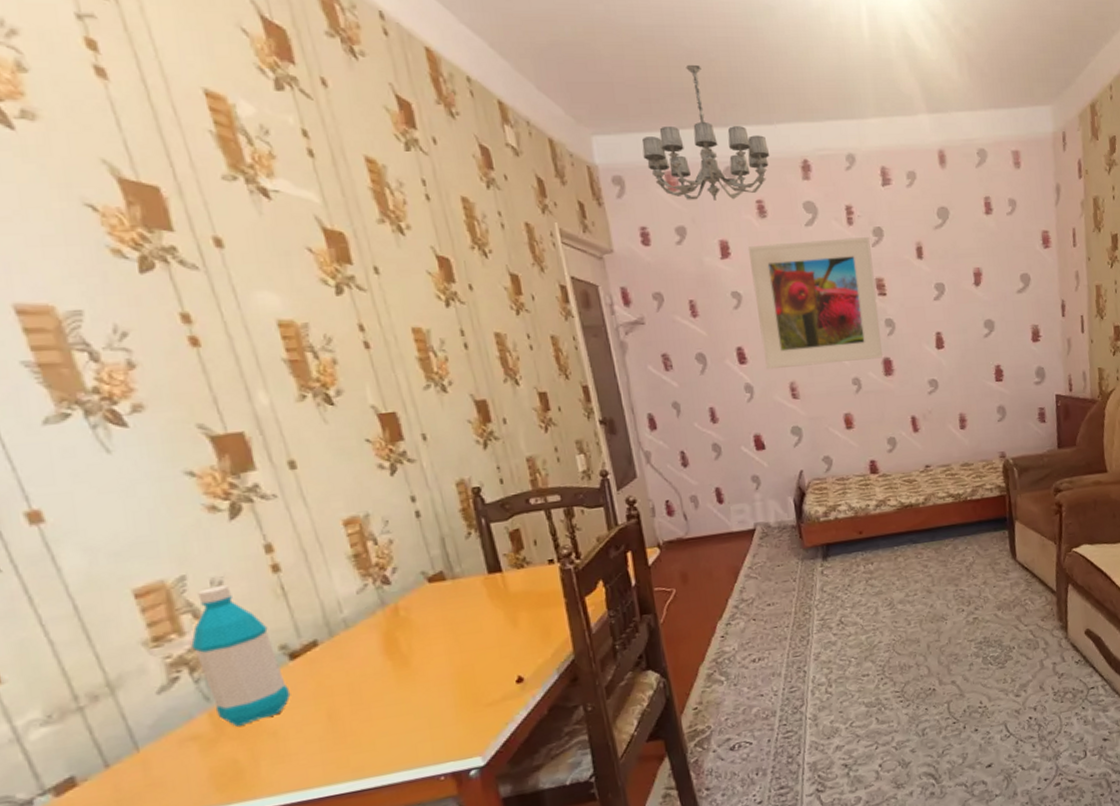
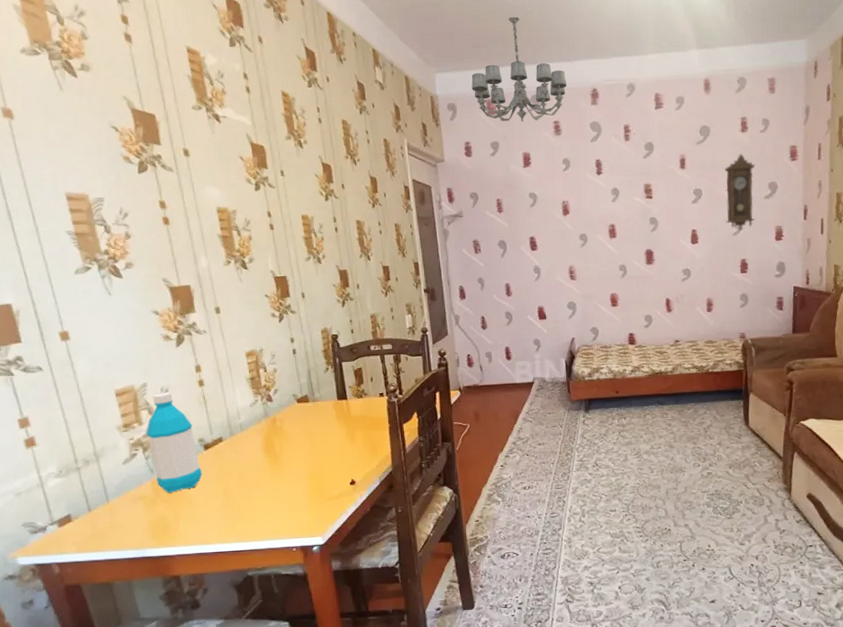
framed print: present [747,237,883,370] -> none [544,151,646,256]
pendulum clock: none [969,241,1008,332] -> present [725,154,755,231]

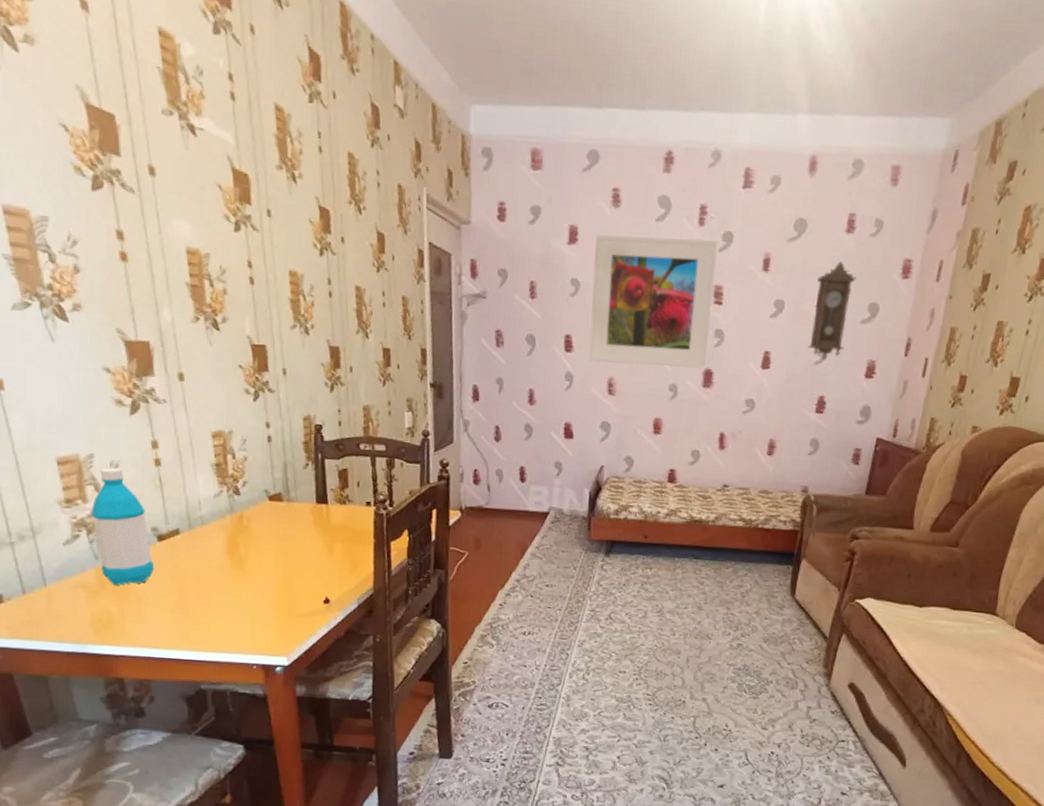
chandelier: present [471,16,567,122] -> none [515,38,636,185]
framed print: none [544,151,646,256] -> present [589,235,718,369]

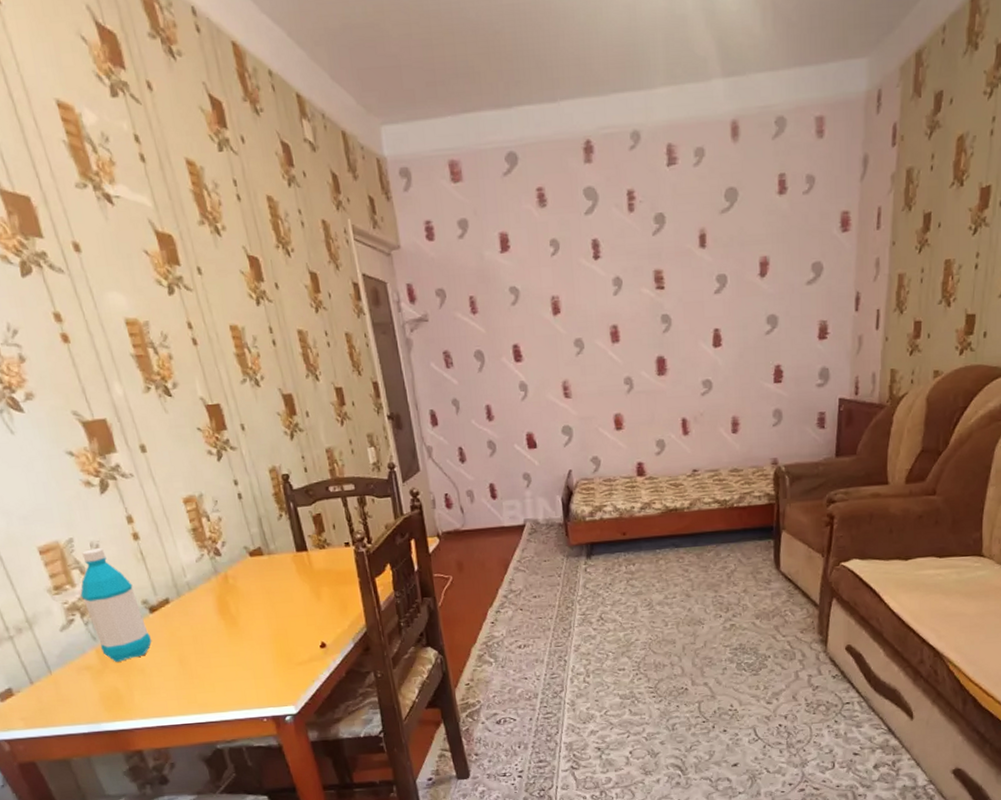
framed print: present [589,235,718,369] -> none [526,225,656,368]
pendulum clock: present [808,261,857,360] -> none [757,225,796,328]

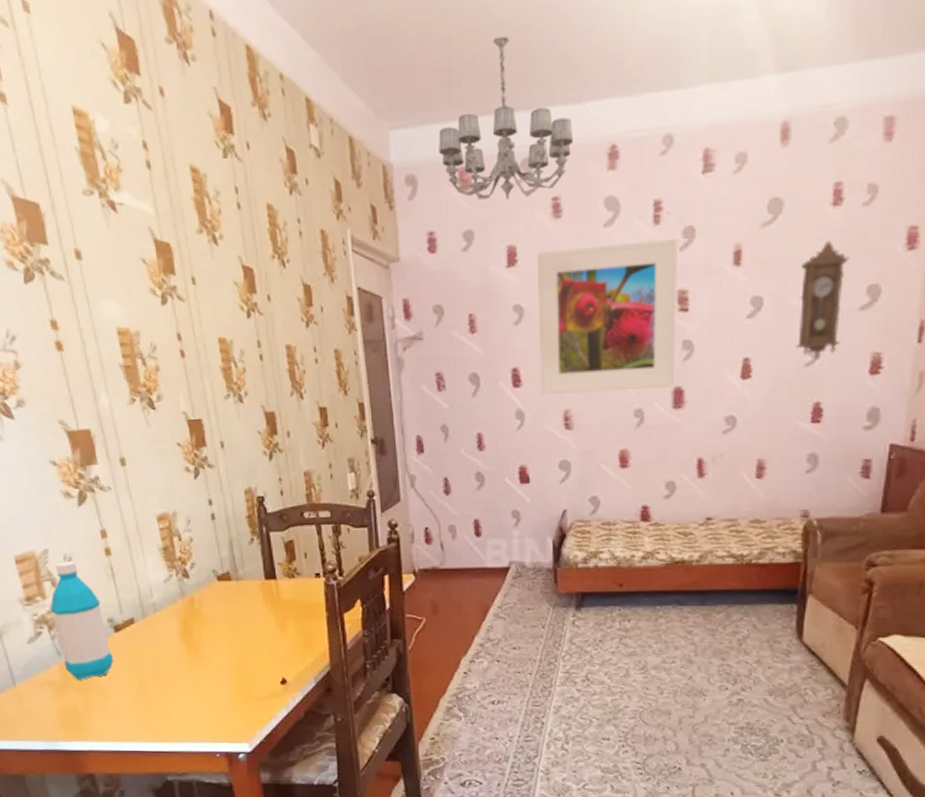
chandelier: none [427,38,552,191] -> present [438,36,574,200]
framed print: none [526,225,656,368] -> present [536,239,677,395]
pendulum clock: none [757,225,796,328] -> present [796,241,850,360]

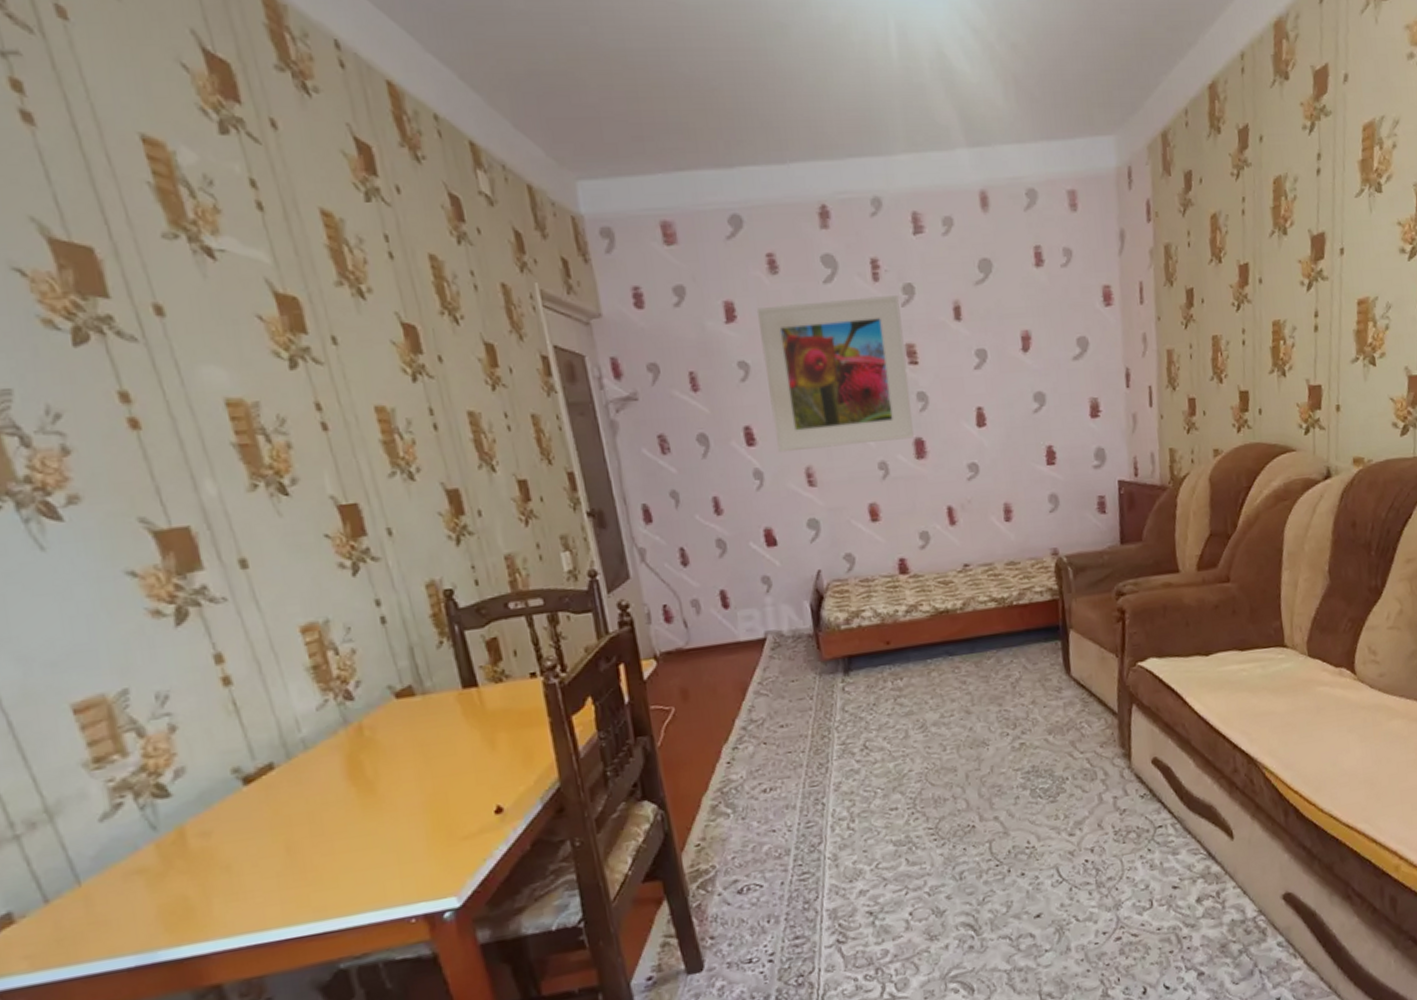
water bottle: present [50,561,114,680] -> none [135,700,245,859]
chandelier: present [438,36,574,200] -> none [633,94,782,255]
pendulum clock: present [796,241,850,360] -> none [1016,298,1062,406]

